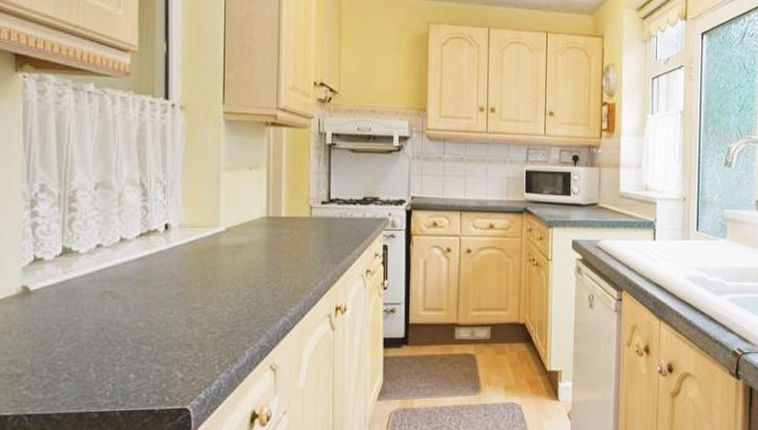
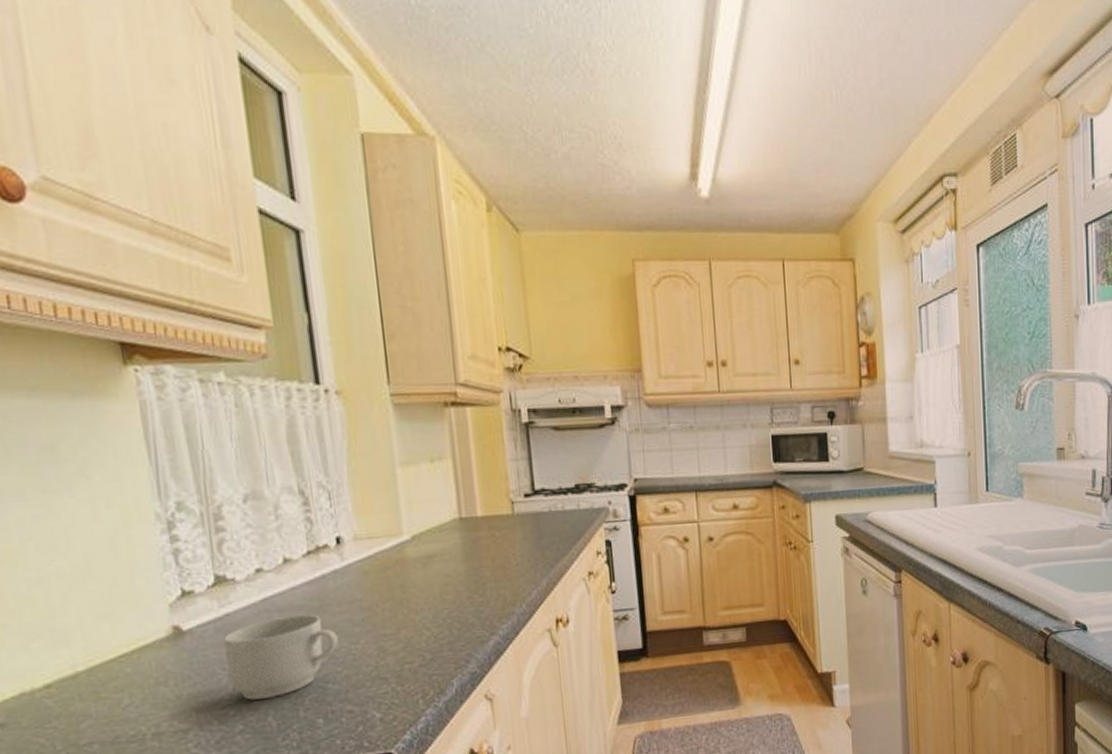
mug: none [61,286,156,353] -> present [222,614,339,700]

